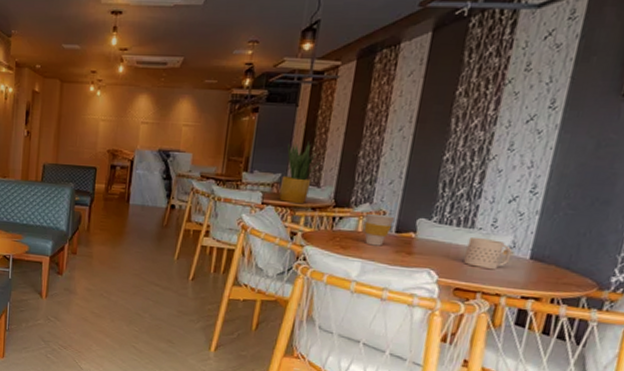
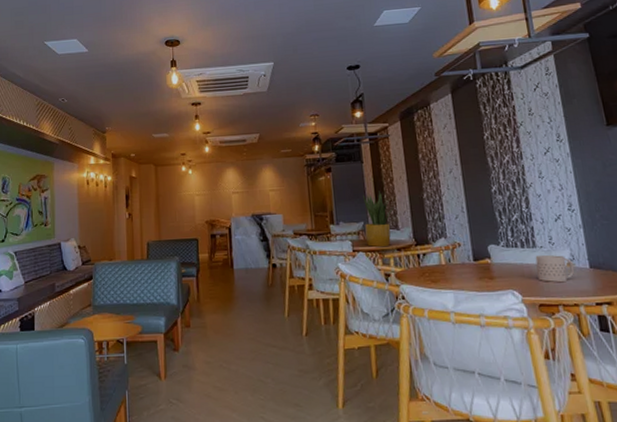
cup: present [363,213,395,246] -> none [444,246,470,276]

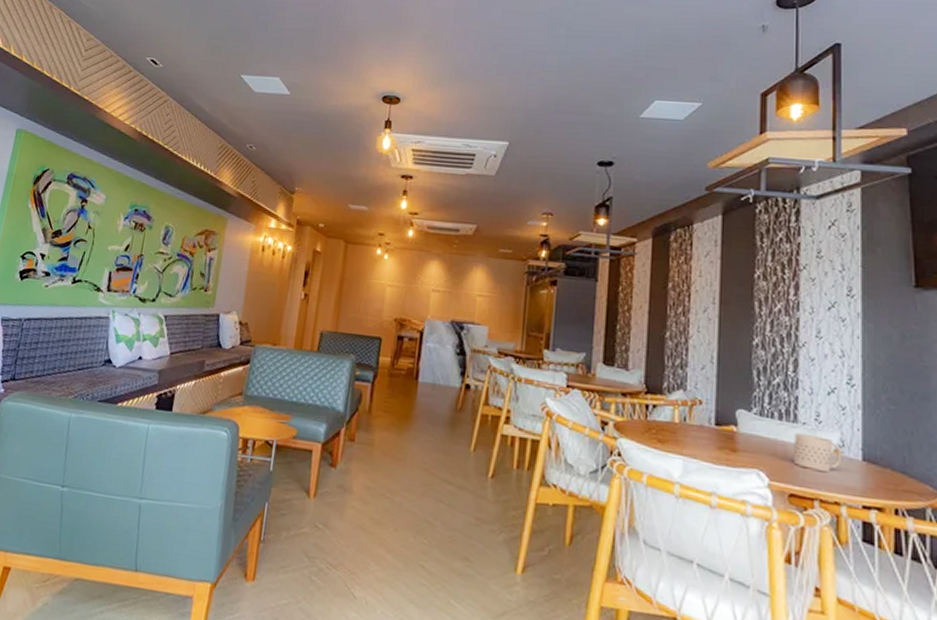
planter: present [363,191,393,248] -> none [585,318,625,389]

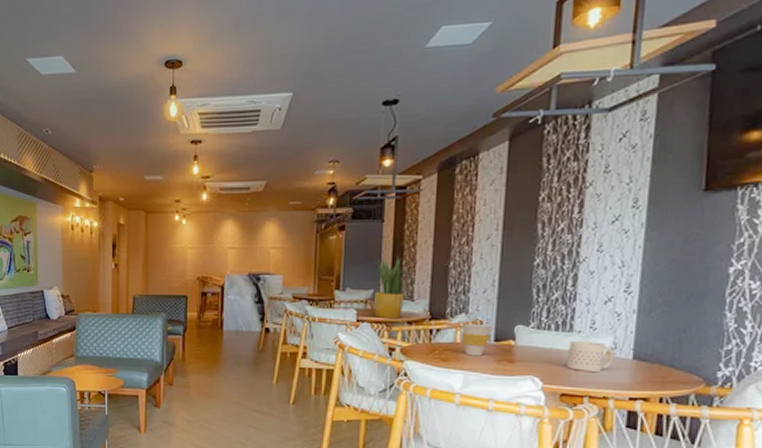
planter: none [585,318,625,389] -> present [374,255,411,319]
cup: none [680,401,713,441] -> present [462,323,493,356]

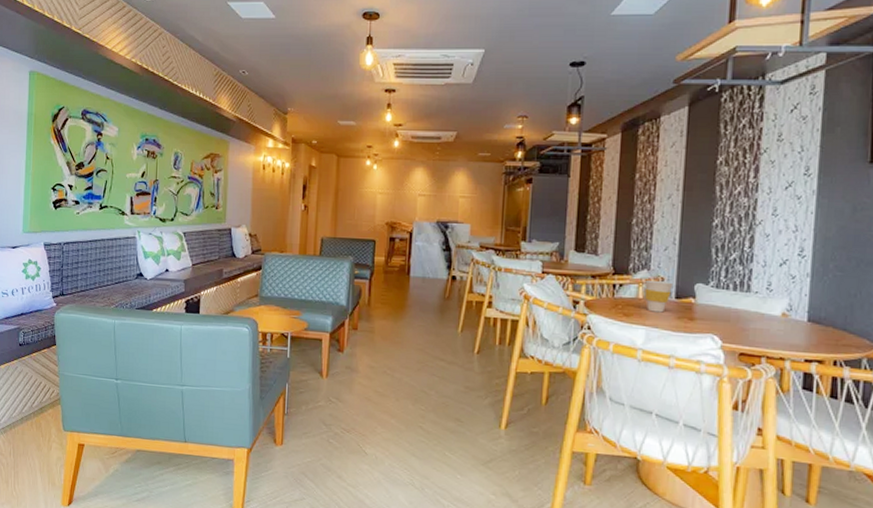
planter: present [374,255,411,319] -> none [559,210,595,273]
mug: present [567,340,614,373] -> none [745,300,790,334]

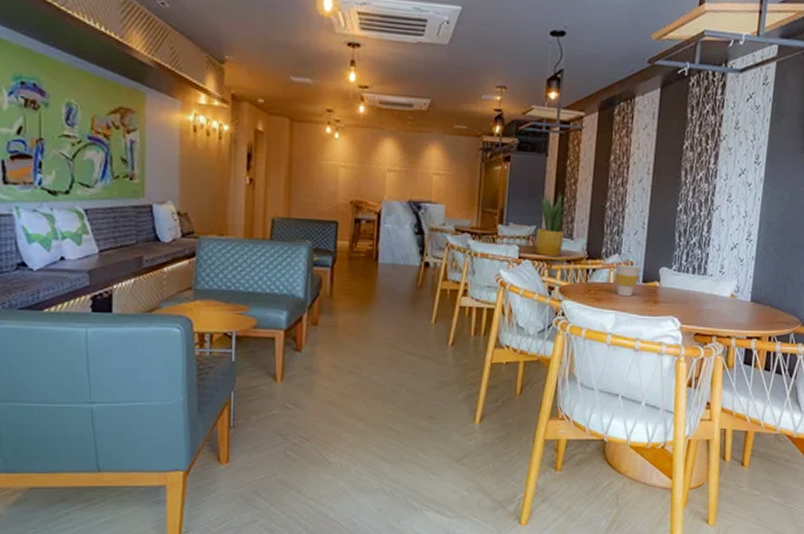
planter: none [559,210,595,273] -> present [535,192,571,258]

